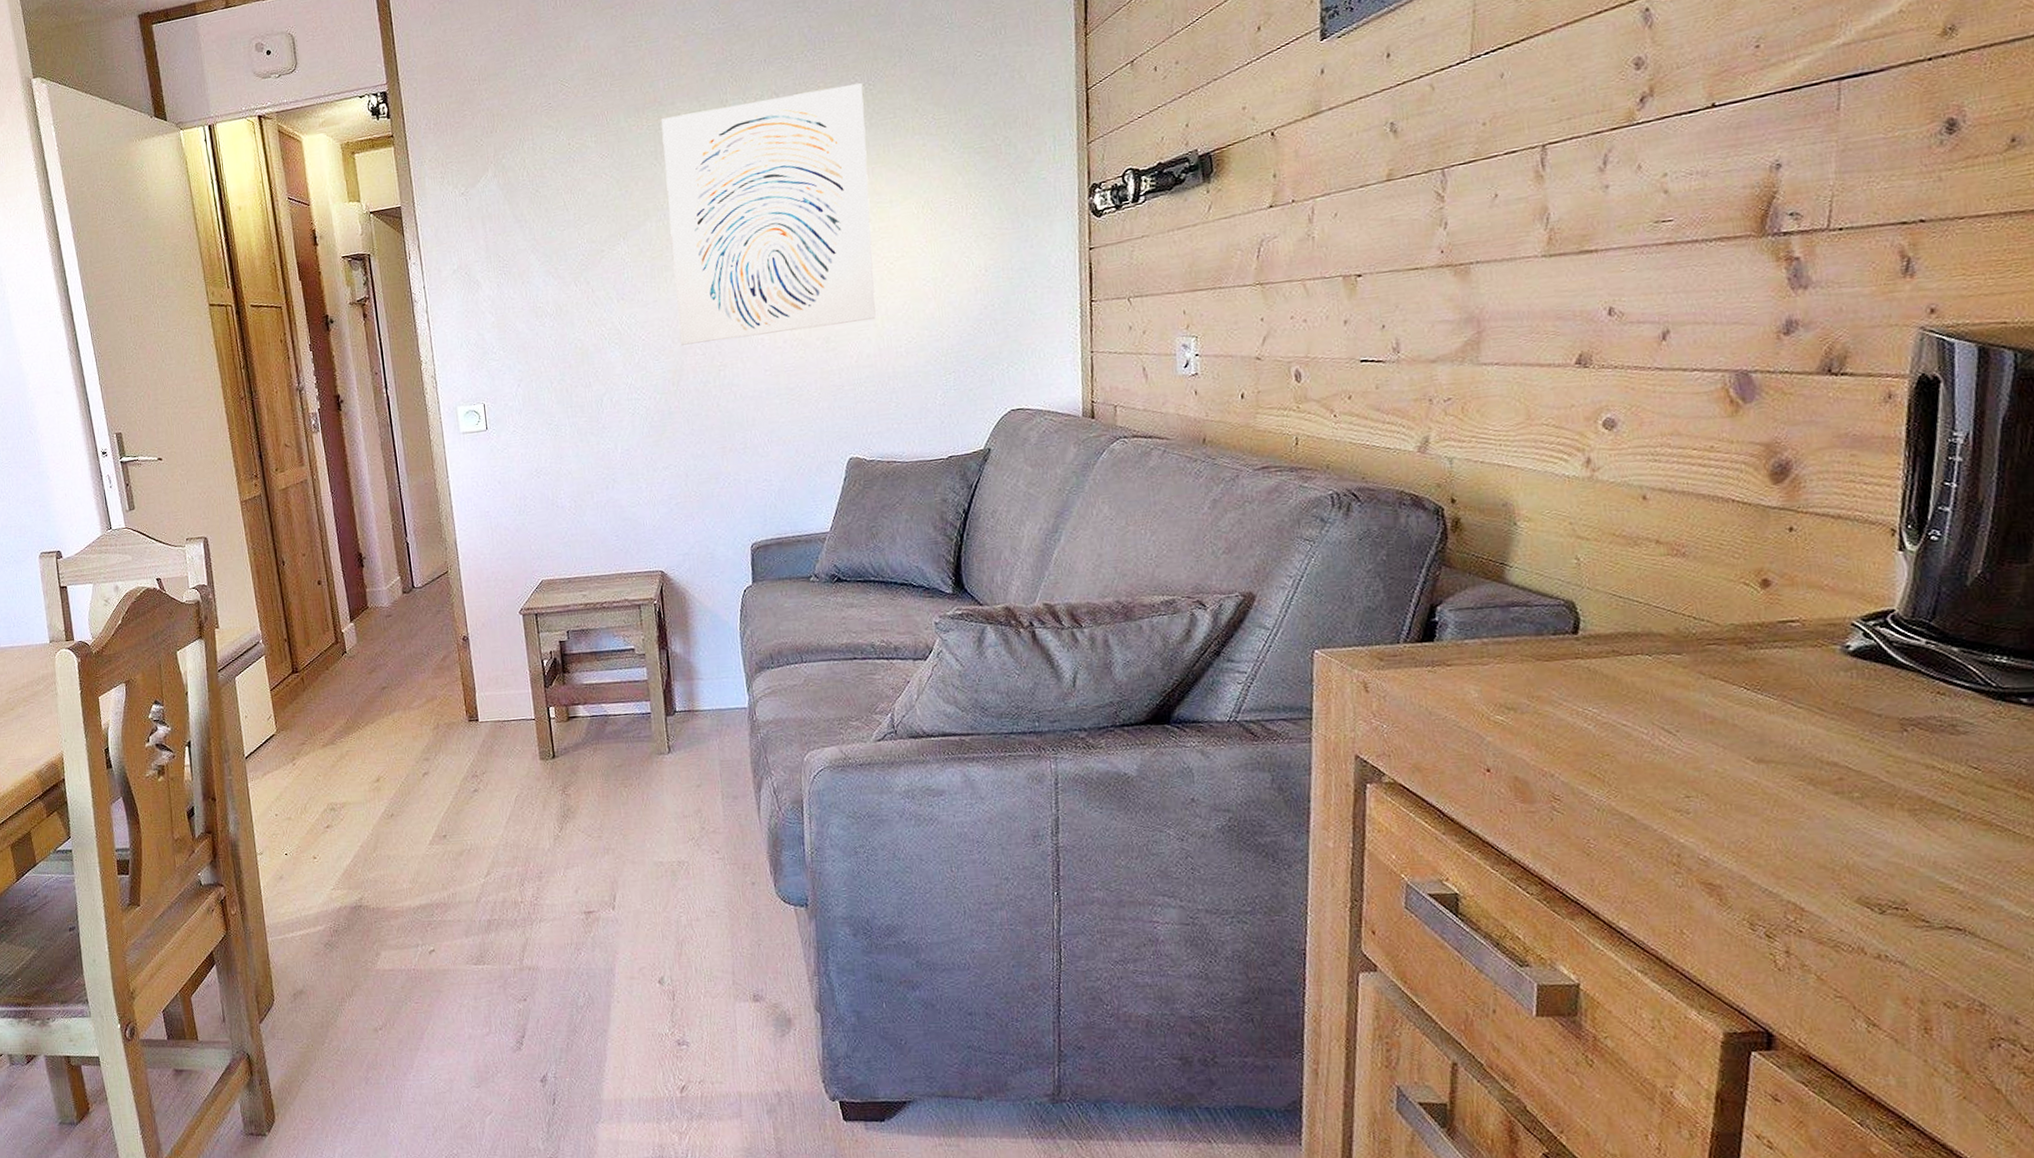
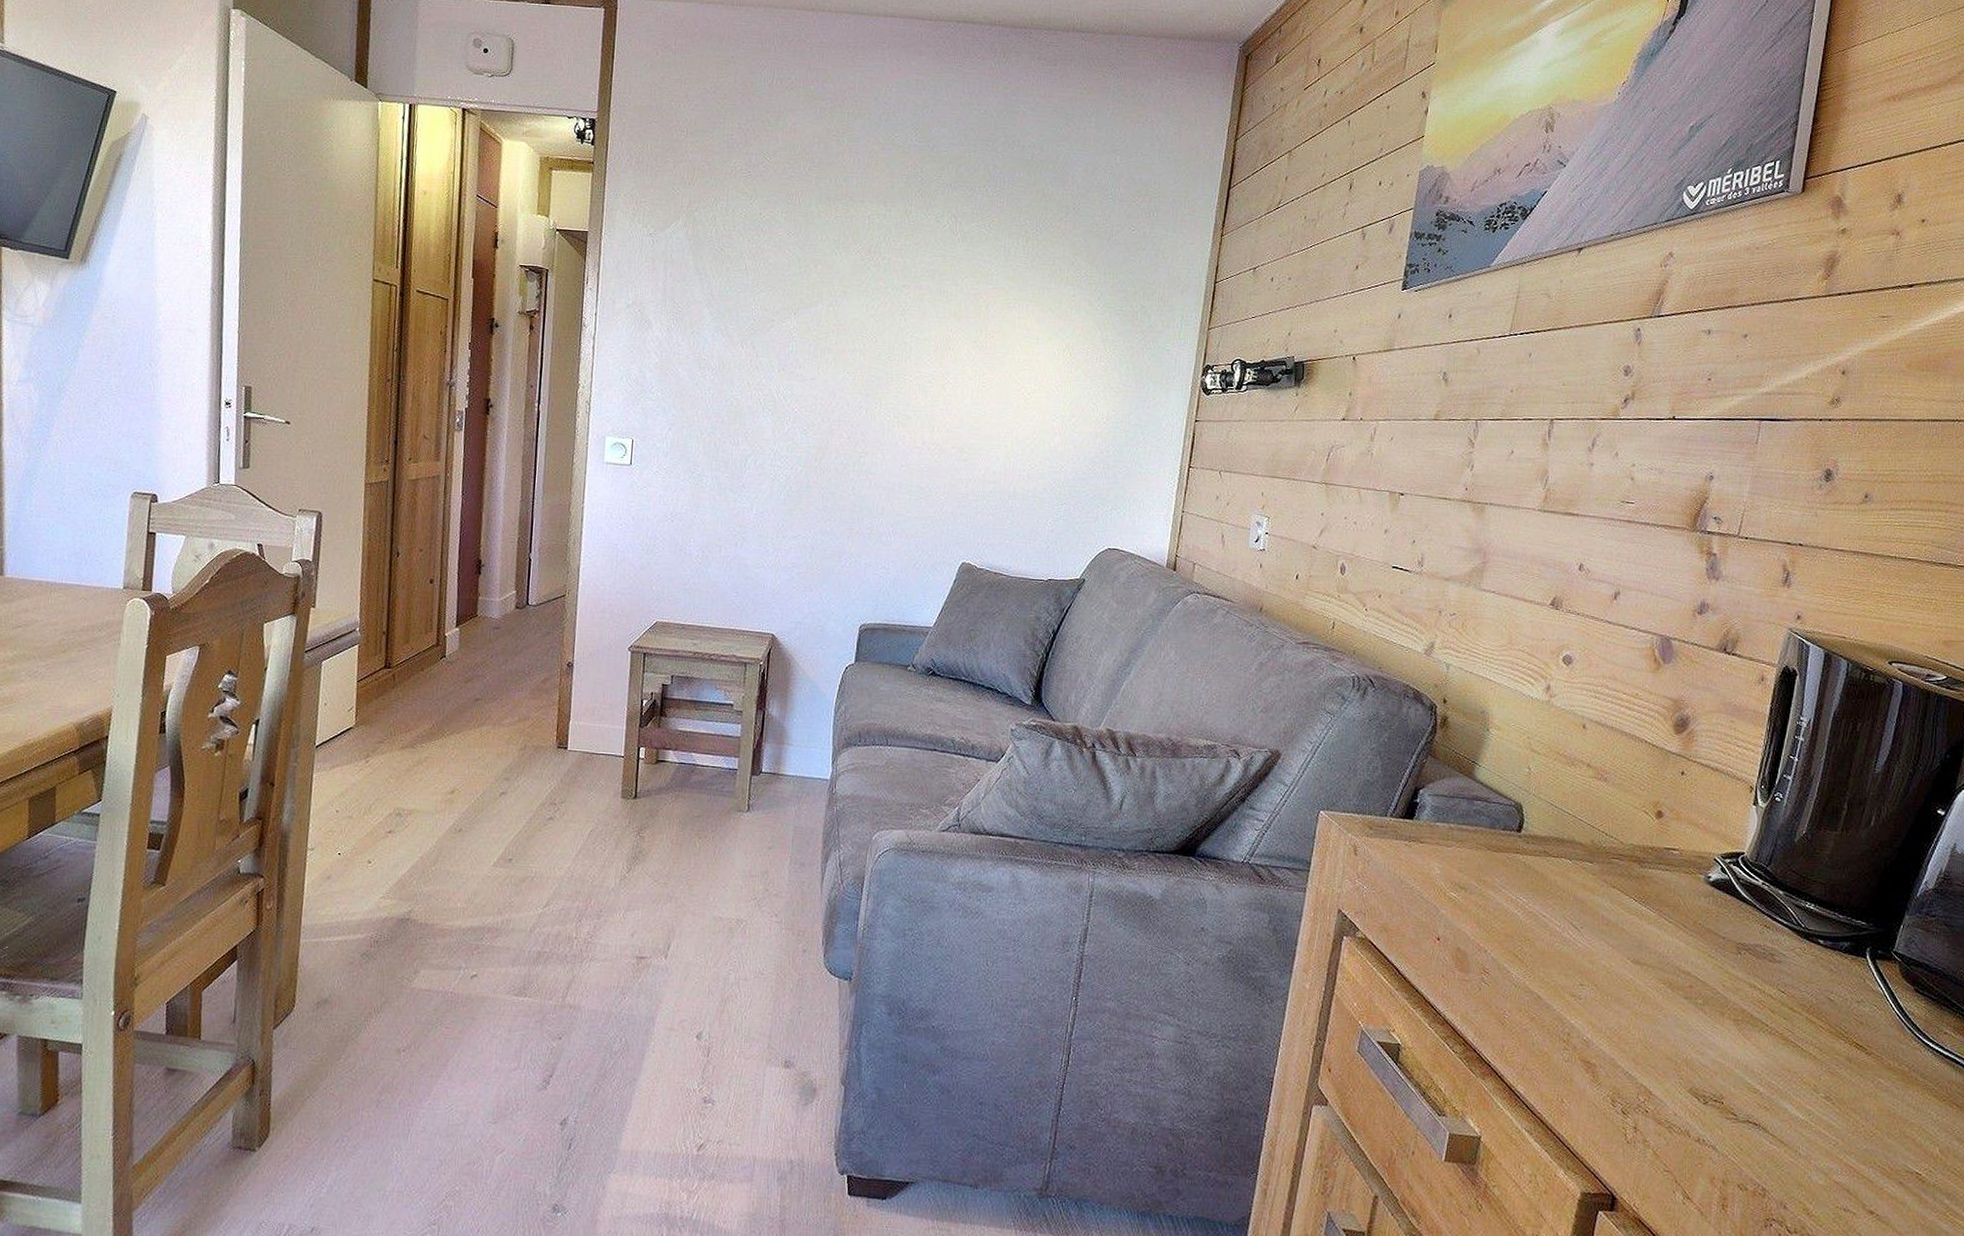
wall art: present [661,83,876,346] -> none [829,213,1031,441]

